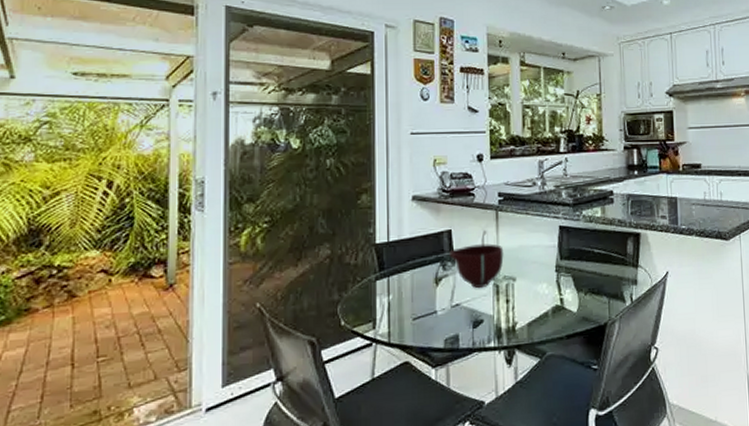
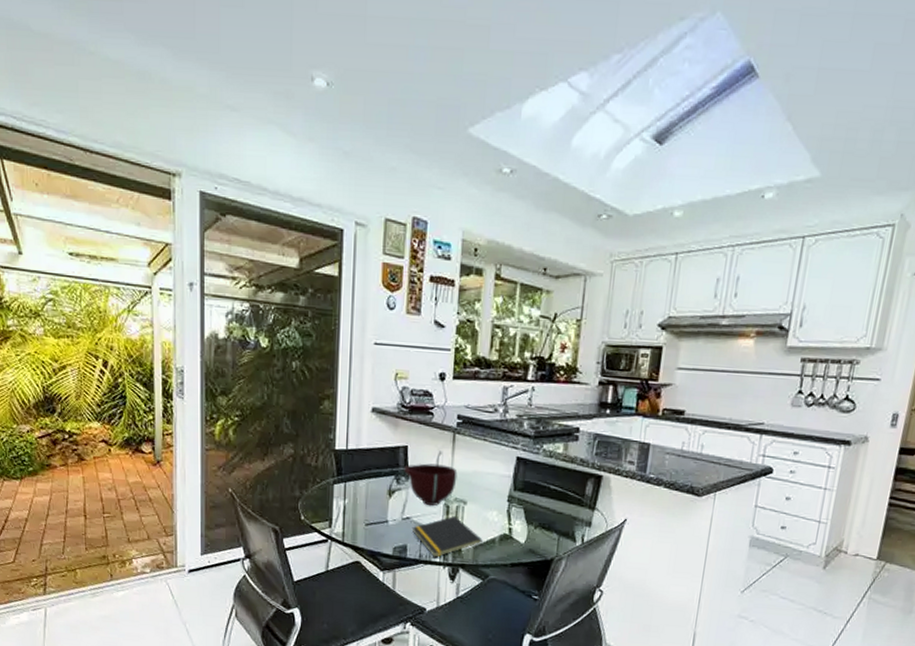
notepad: none [462,295,536,343] -> present [412,516,482,558]

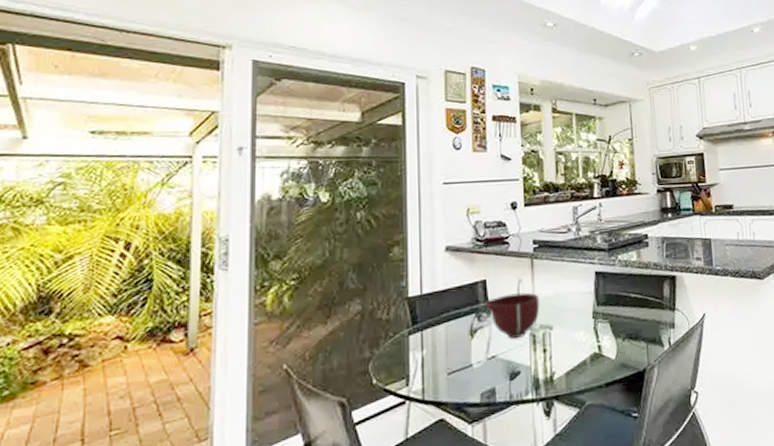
notepad: present [412,516,482,558] -> none [498,344,574,395]

